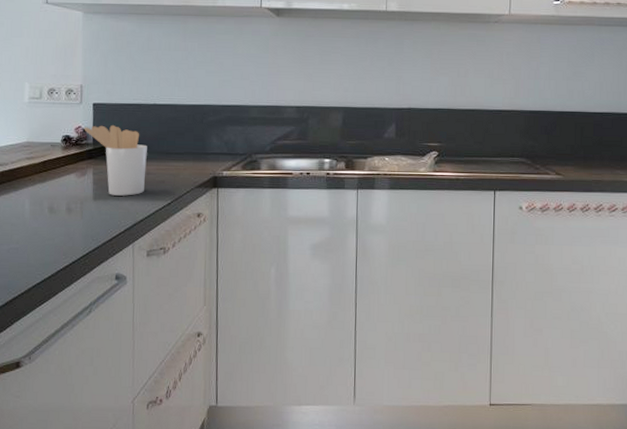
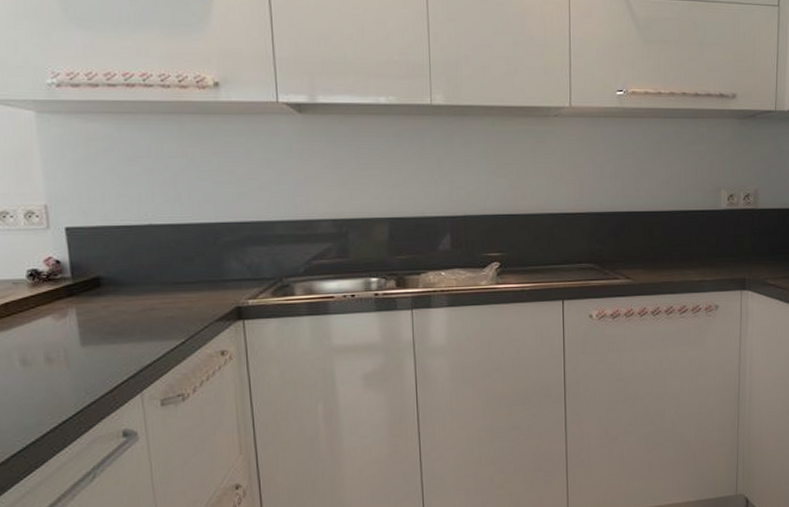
utensil holder: present [84,125,147,196] -> none [56,254,149,339]

